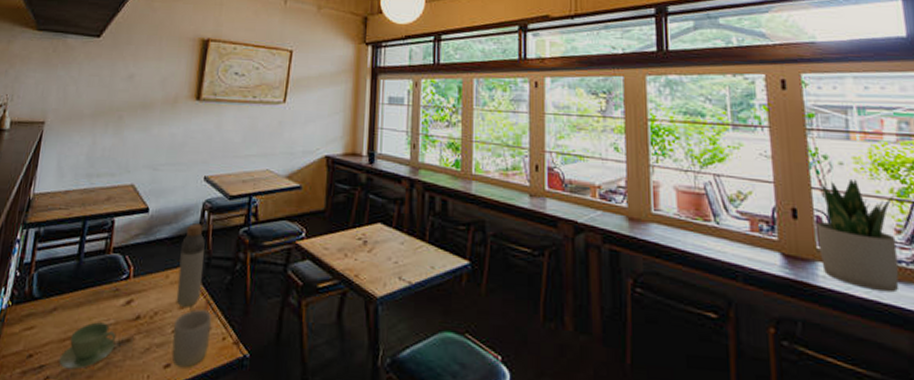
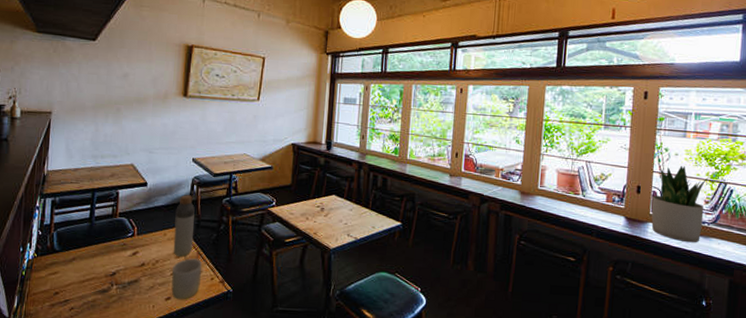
teacup: present [59,322,116,370] -> none [80,268,126,302]

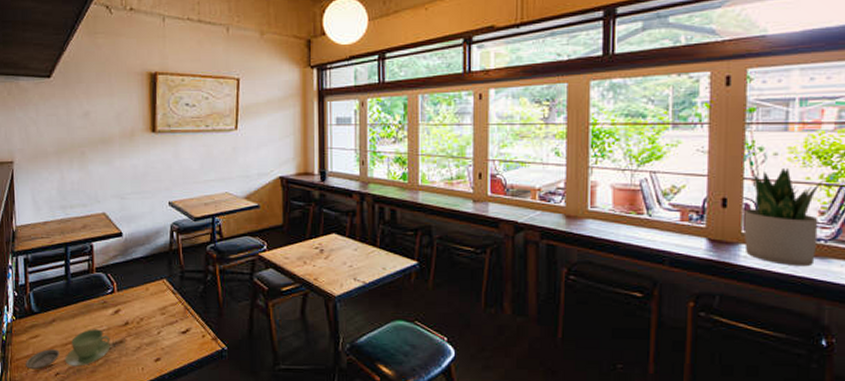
saucer: none [42,285,76,305] -> present [26,349,60,370]
teacup: none [80,268,126,302] -> present [65,329,110,367]
mug: present [171,258,203,300] -> none [158,313,192,361]
bottle: present [173,195,195,257] -> none [156,243,179,313]

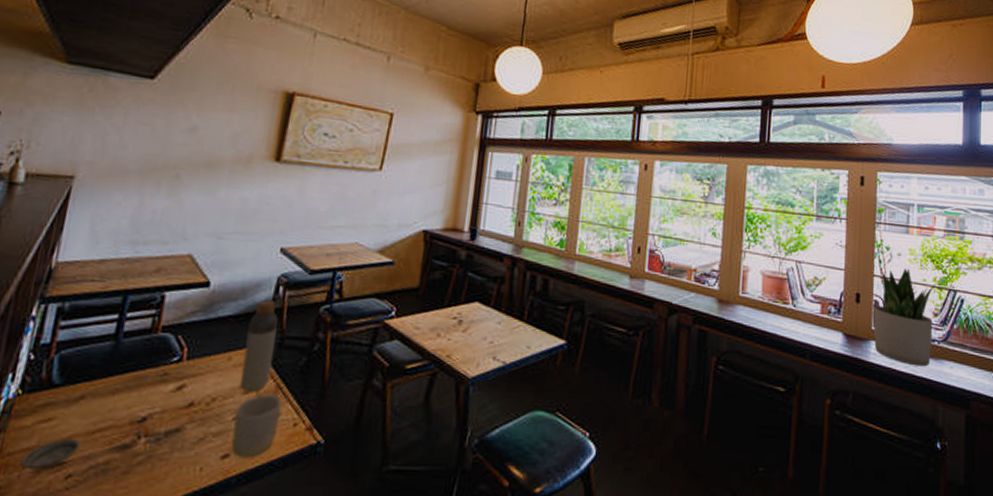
teacup: present [65,329,110,367] -> none [85,411,163,465]
bottle: none [156,243,179,313] -> present [239,300,279,392]
mug: none [158,313,192,361] -> present [231,393,283,458]

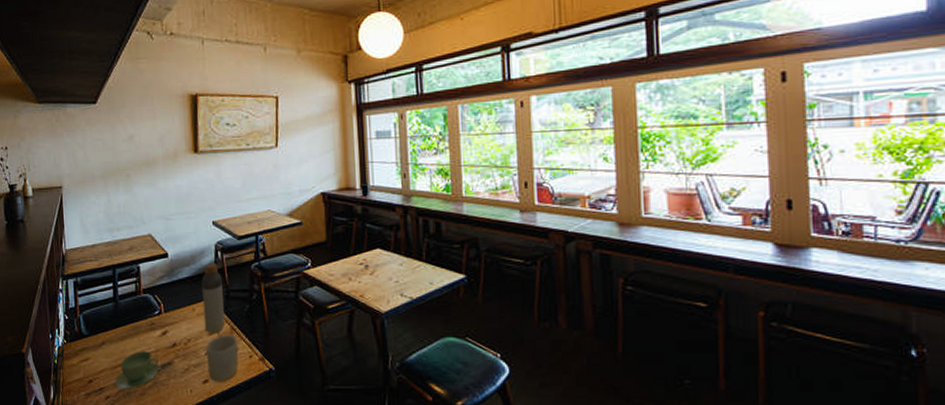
saucer: present [21,439,81,470] -> none [77,372,110,394]
teacup: none [85,411,163,465] -> present [115,351,159,389]
planter: present [873,268,936,367] -> none [812,165,898,271]

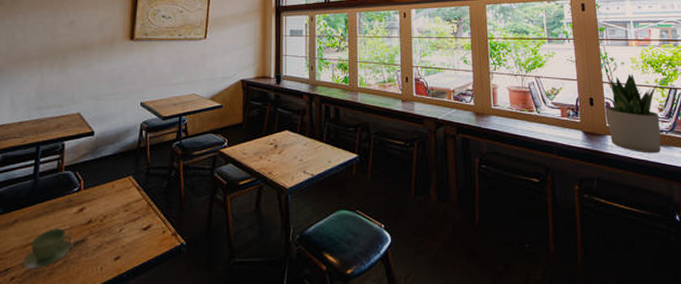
bottle: present [201,263,226,333] -> none [122,141,144,210]
mug: present [205,333,239,382] -> none [120,209,153,259]
planter: none [812,165,898,271] -> present [606,74,661,154]

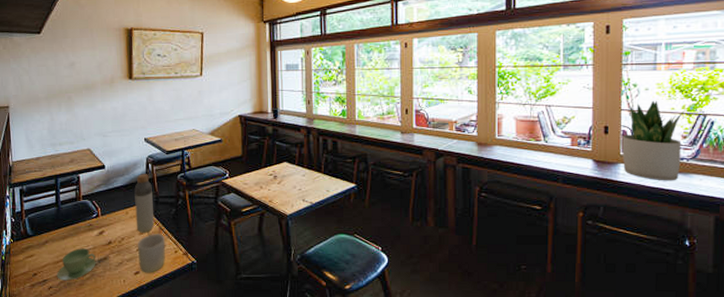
mug: none [120,209,153,259] -> present [137,233,166,273]
bottle: none [122,141,144,210] -> present [134,174,155,233]

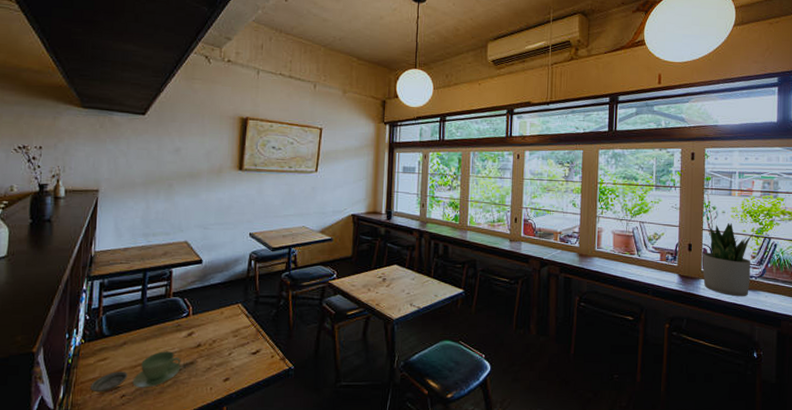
saucer: none [23,267,52,285] -> present [90,371,128,393]
bottle: present [134,174,155,233] -> none [231,271,253,335]
mug: present [137,233,166,273] -> none [229,335,262,380]

